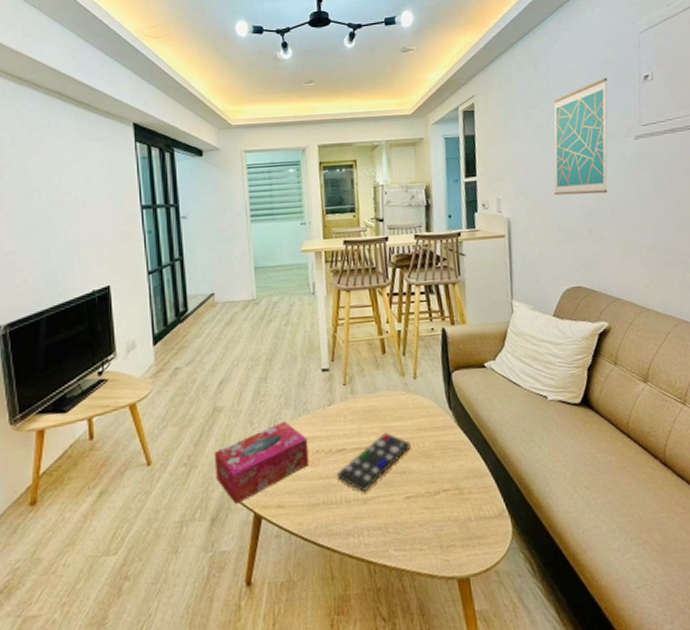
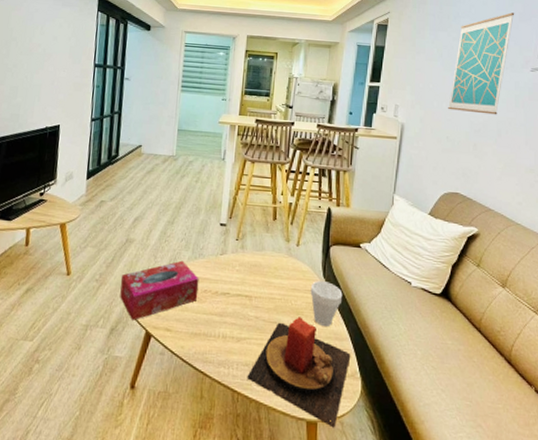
remote control: present [337,432,411,493] -> none [219,286,285,333]
candle: none [381,460,495,580] -> present [247,317,351,428]
cup: none [437,413,475,466] -> present [310,281,343,326]

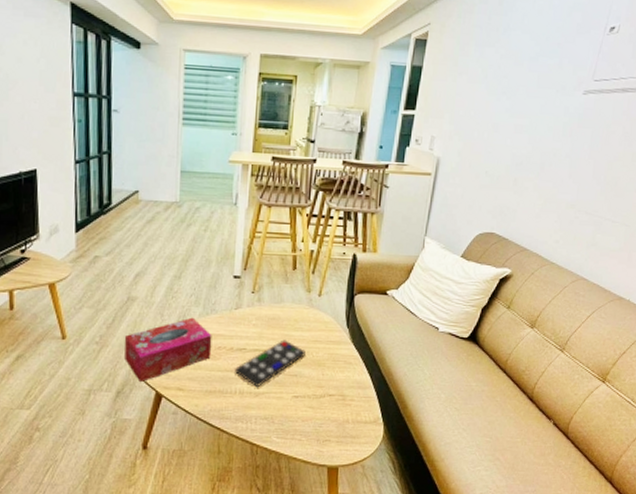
remote control: none [219,286,285,333] -> present [235,339,306,388]
candle: present [247,317,351,428] -> none [266,368,374,471]
cup: present [310,281,343,326] -> none [332,331,367,376]
wall art: present [448,12,515,115] -> none [489,23,573,146]

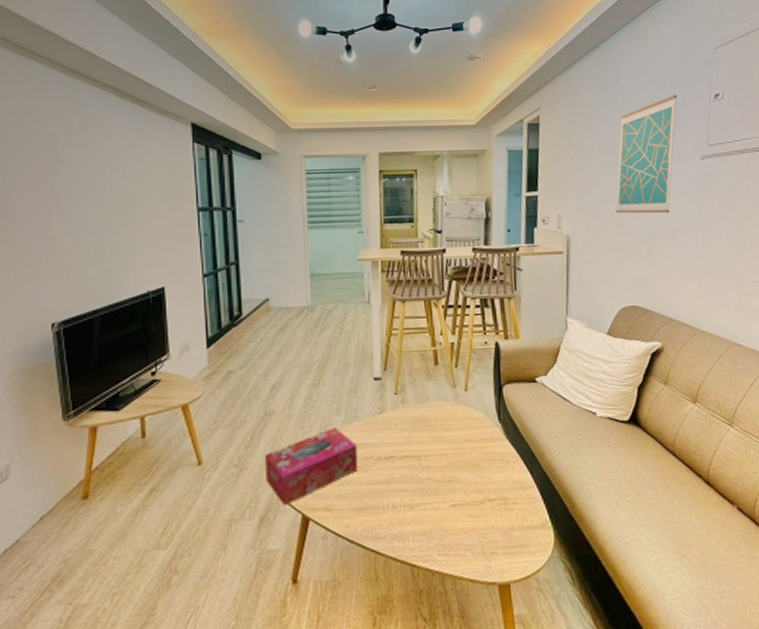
remote control: present [235,339,306,388] -> none [385,442,459,500]
wall art: none [489,23,573,146] -> present [616,95,678,214]

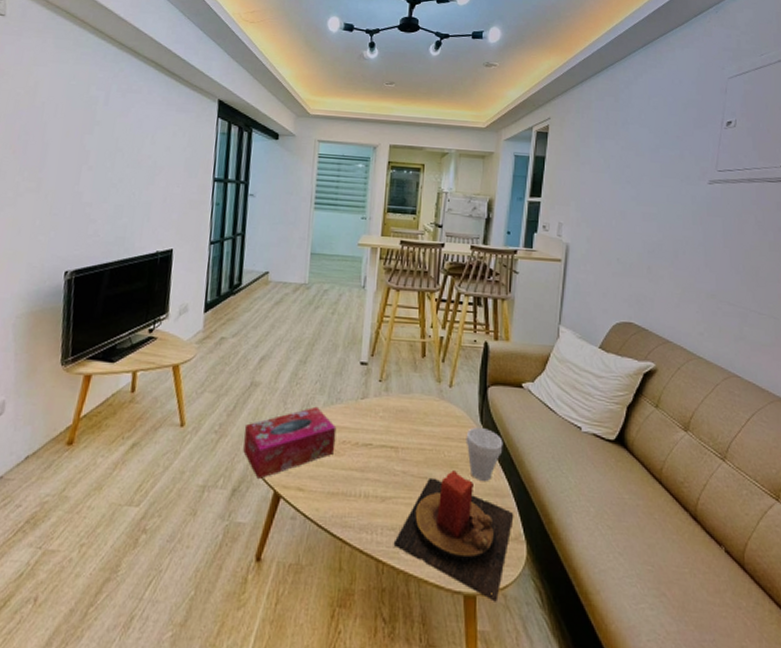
candle: none [425,470,539,587] -> present [393,470,514,602]
cup: none [486,426,523,476] -> present [466,427,503,481]
wall art: present [616,95,678,214] -> none [618,118,689,233]

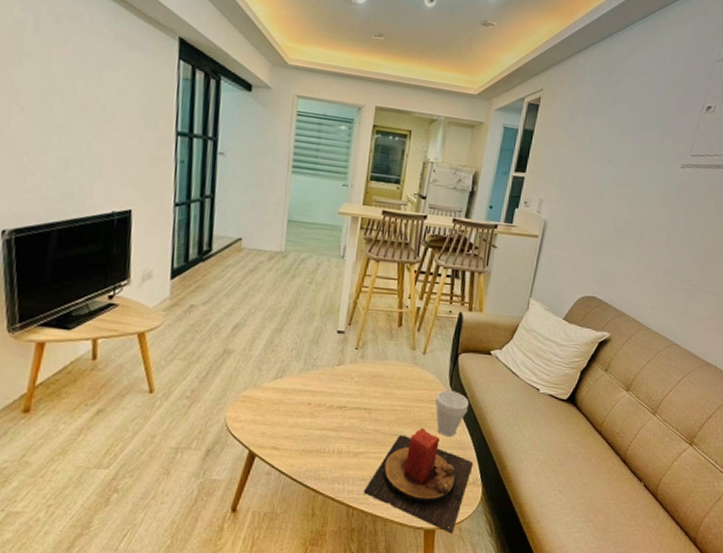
tissue box: present [243,406,337,480] -> none [217,372,312,441]

